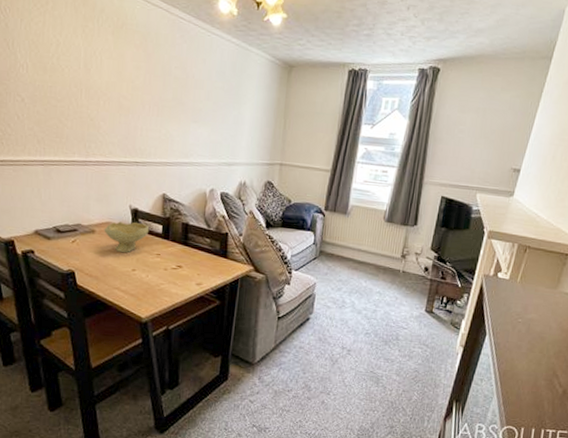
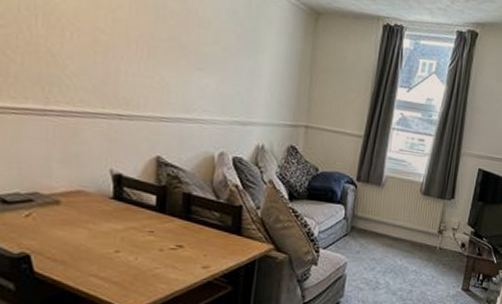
bowl: present [104,221,150,253] -> none [73,190,139,231]

